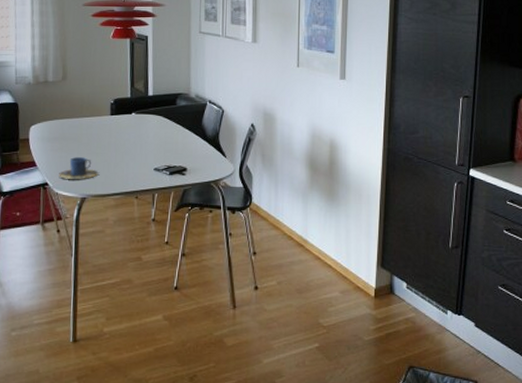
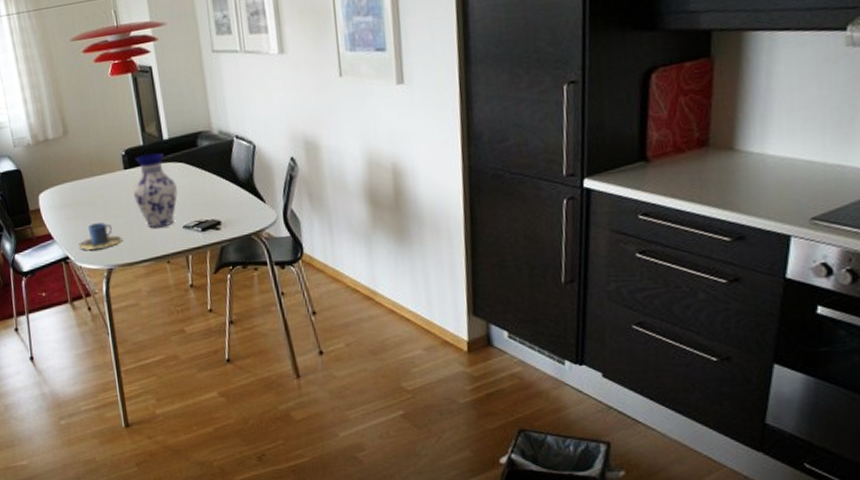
vase: none [115,105,154,168] -> present [133,153,178,228]

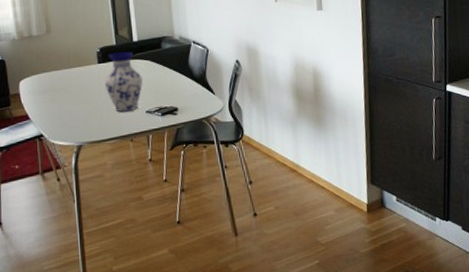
cup: present [79,222,122,250] -> none [53,106,92,129]

